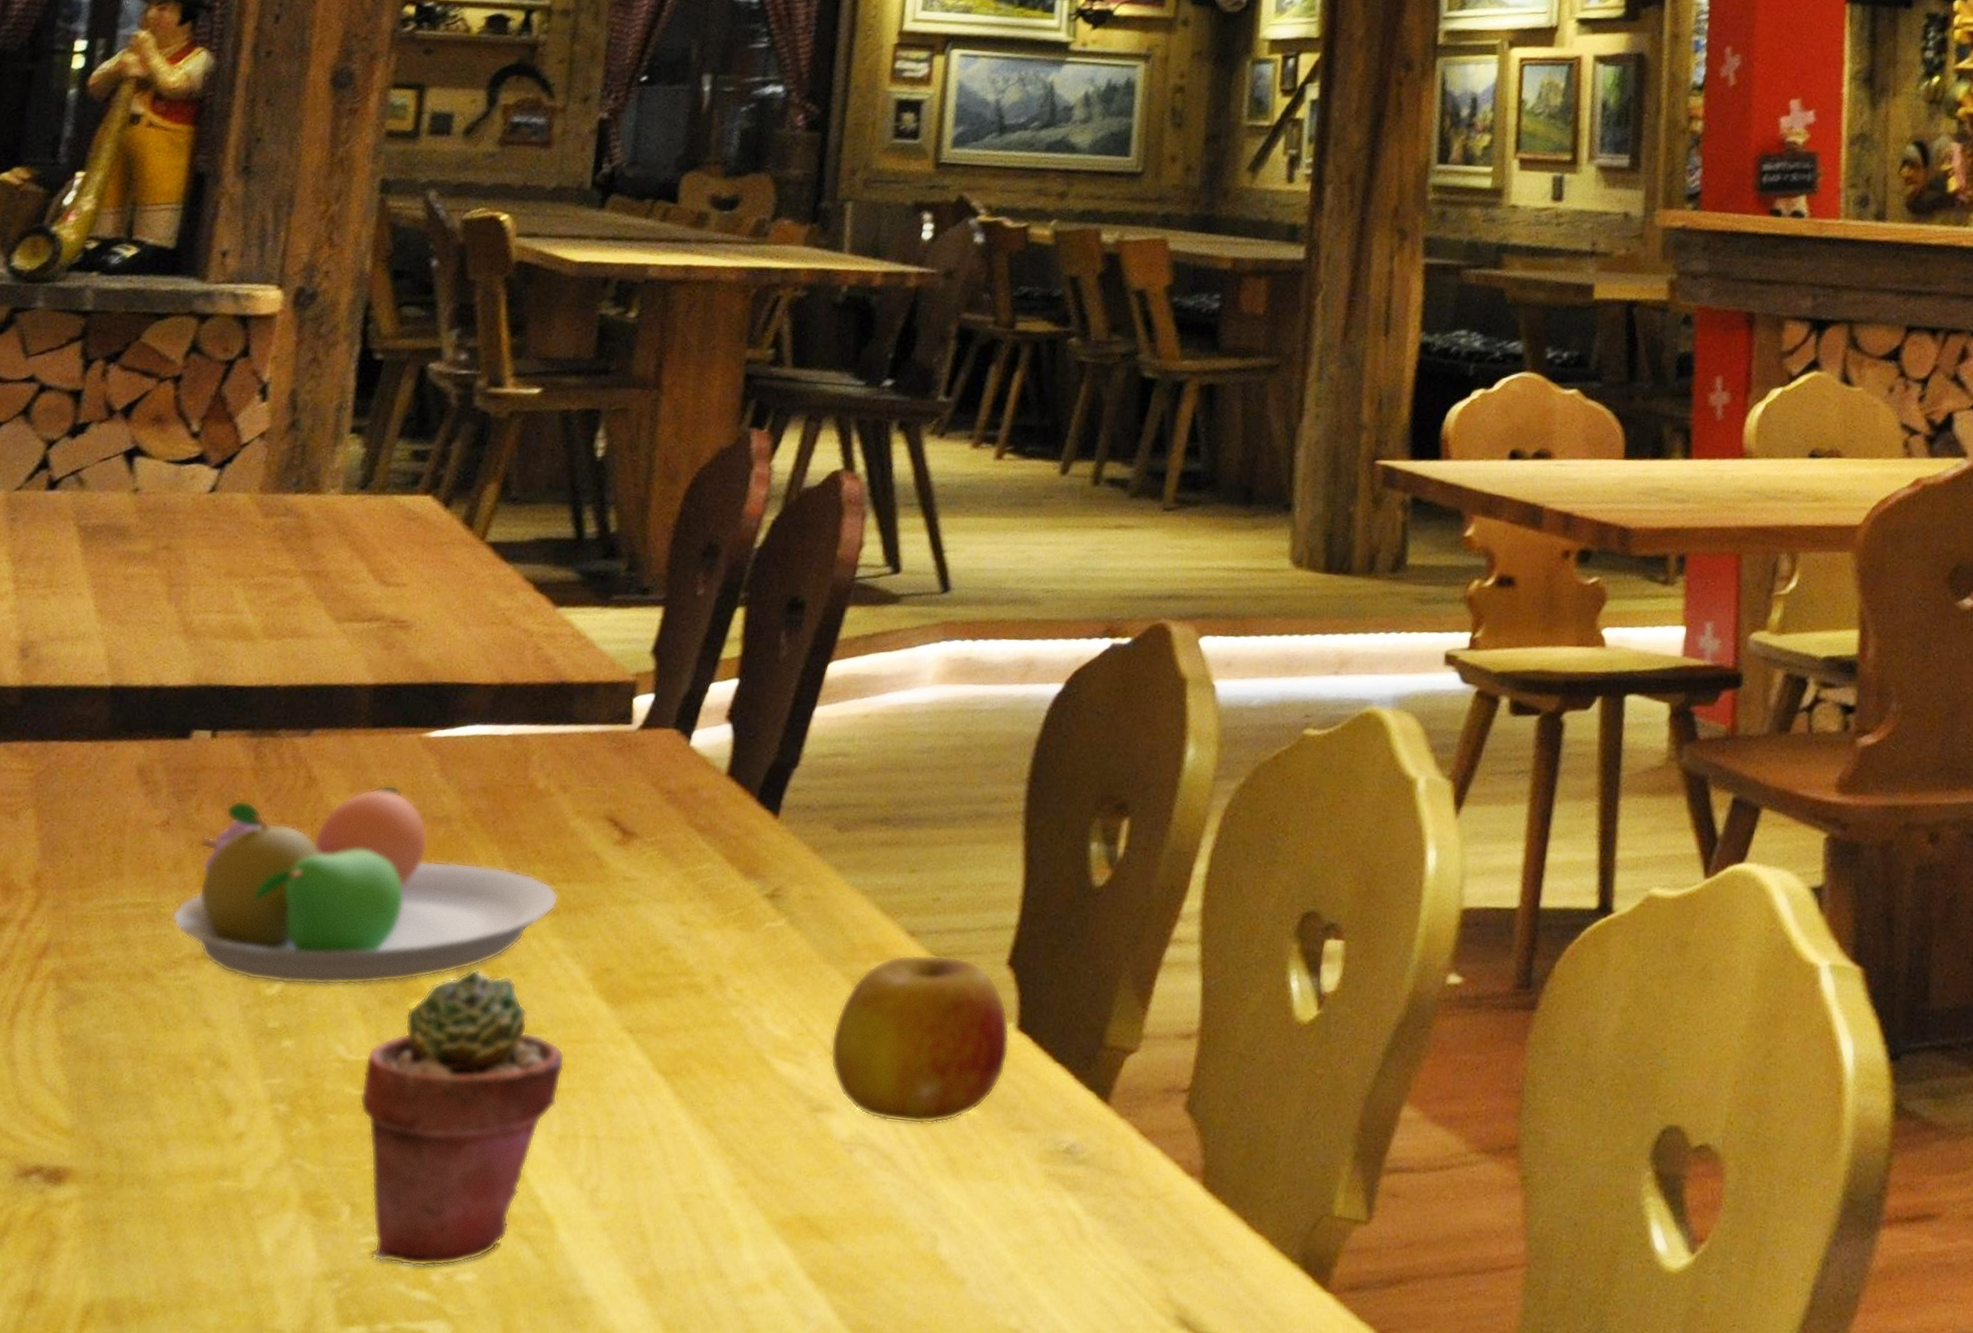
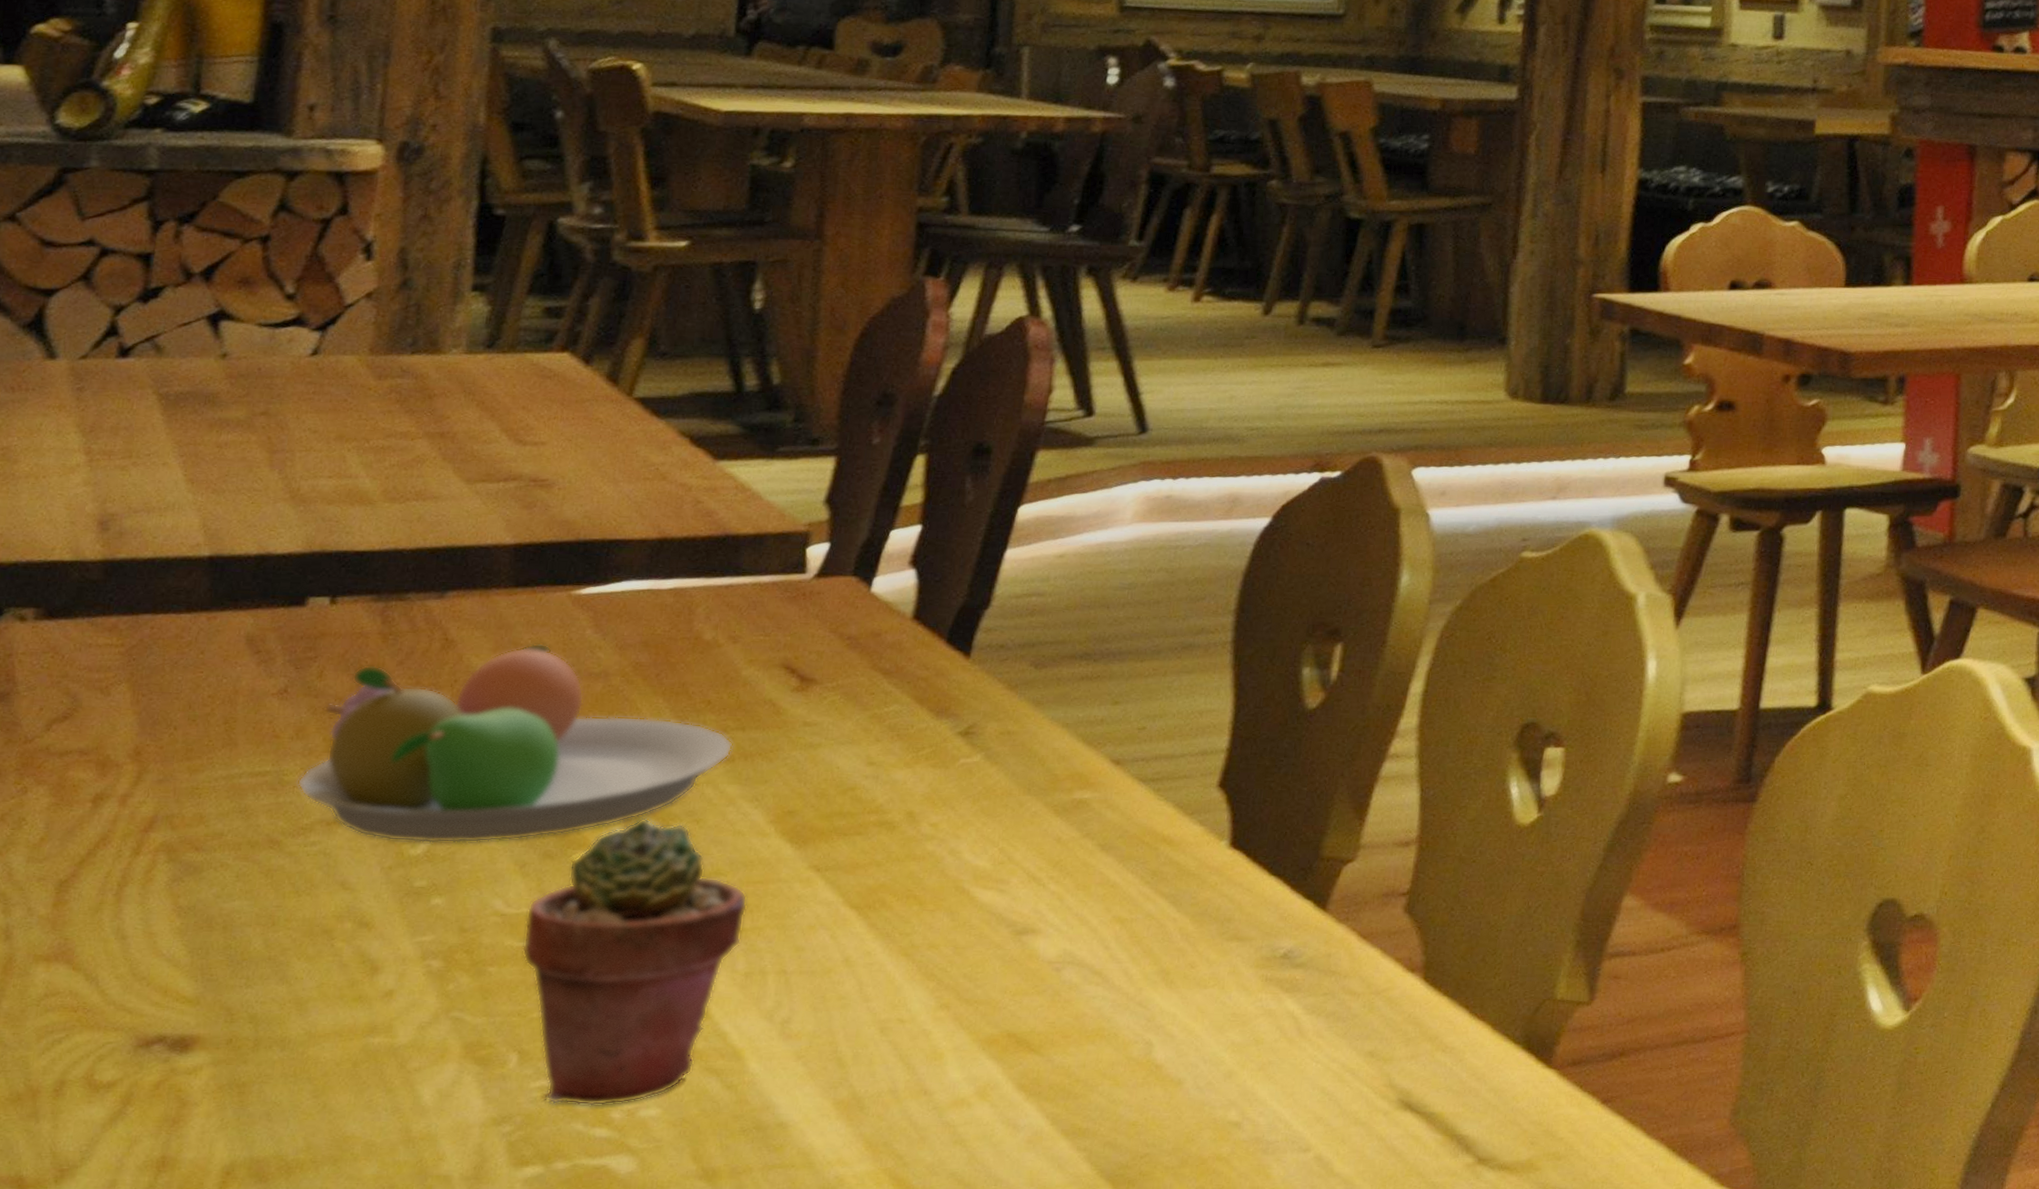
fruit: present [830,954,1010,1125] -> none [1033,781,1223,941]

